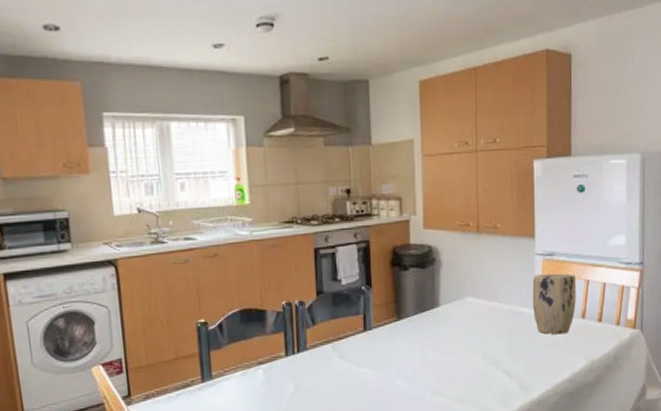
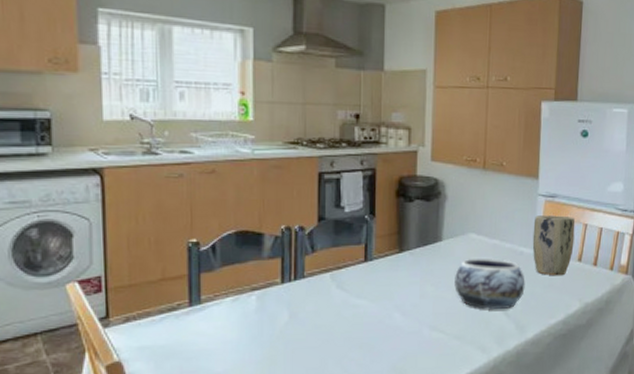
decorative bowl: none [454,320,527,372] -> present [454,258,525,310]

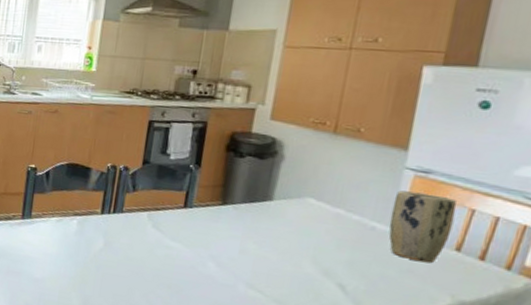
decorative bowl: present [454,258,525,310] -> none [281,223,375,286]

